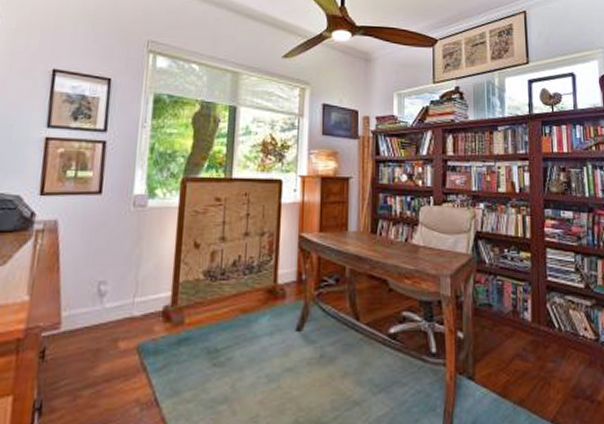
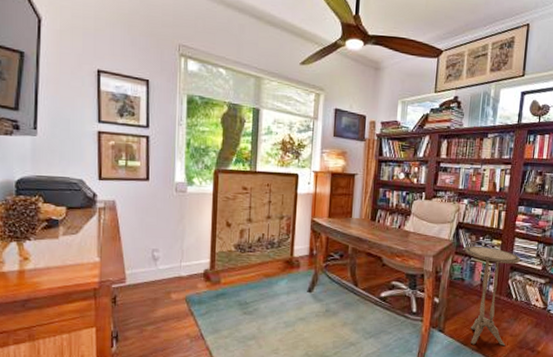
side table: none [488,262,558,397] -> present [465,246,521,347]

